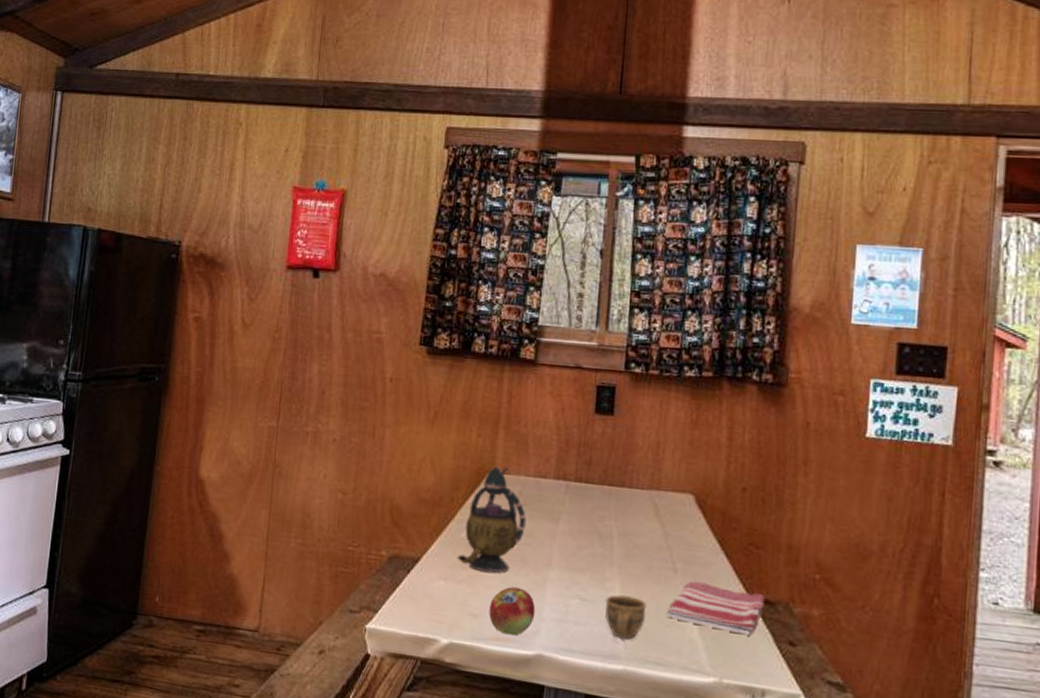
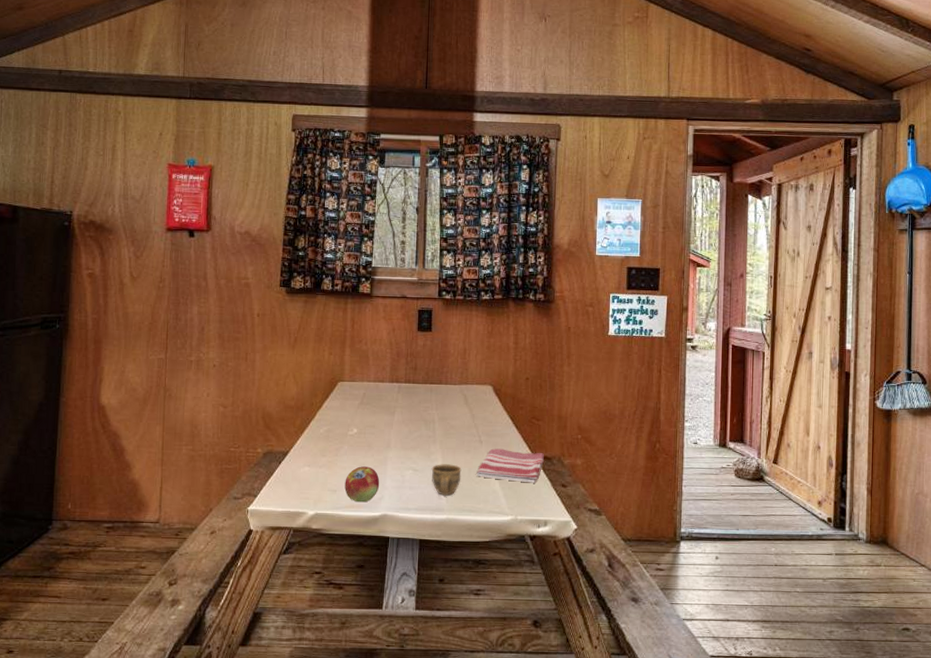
teapot: present [457,466,527,574] -> none [318,376,370,458]

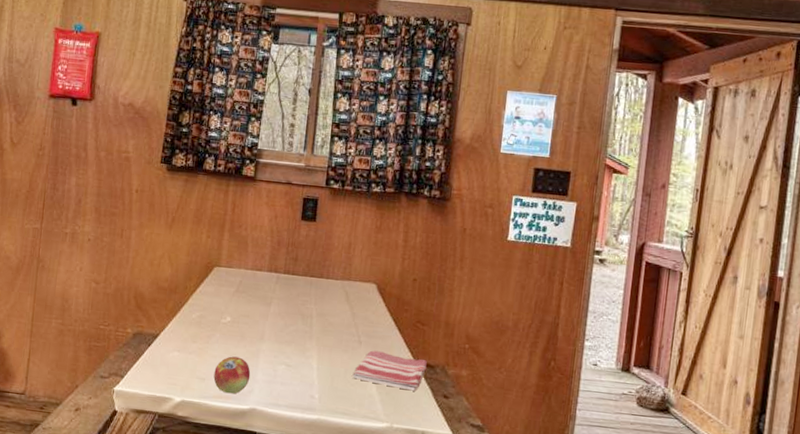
cup: present [431,464,462,496] -> none [305,361,337,396]

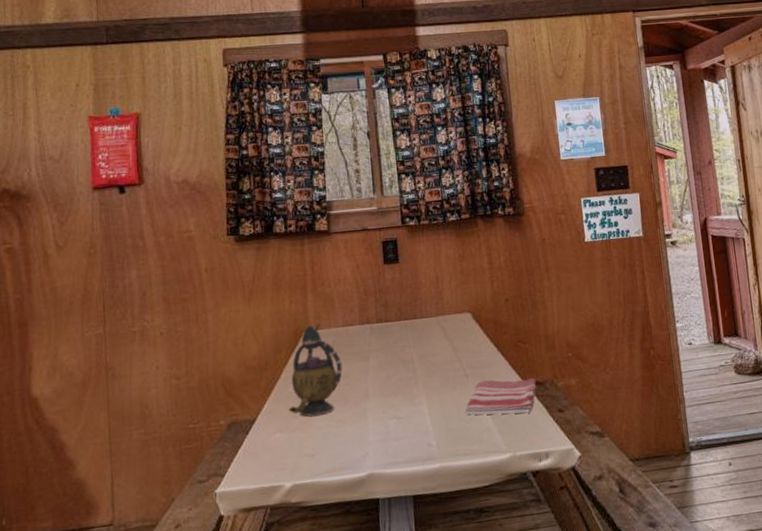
teapot: none [189,261,245,346] -> present [288,324,343,418]
fruit: present [213,356,251,394] -> none [322,422,362,465]

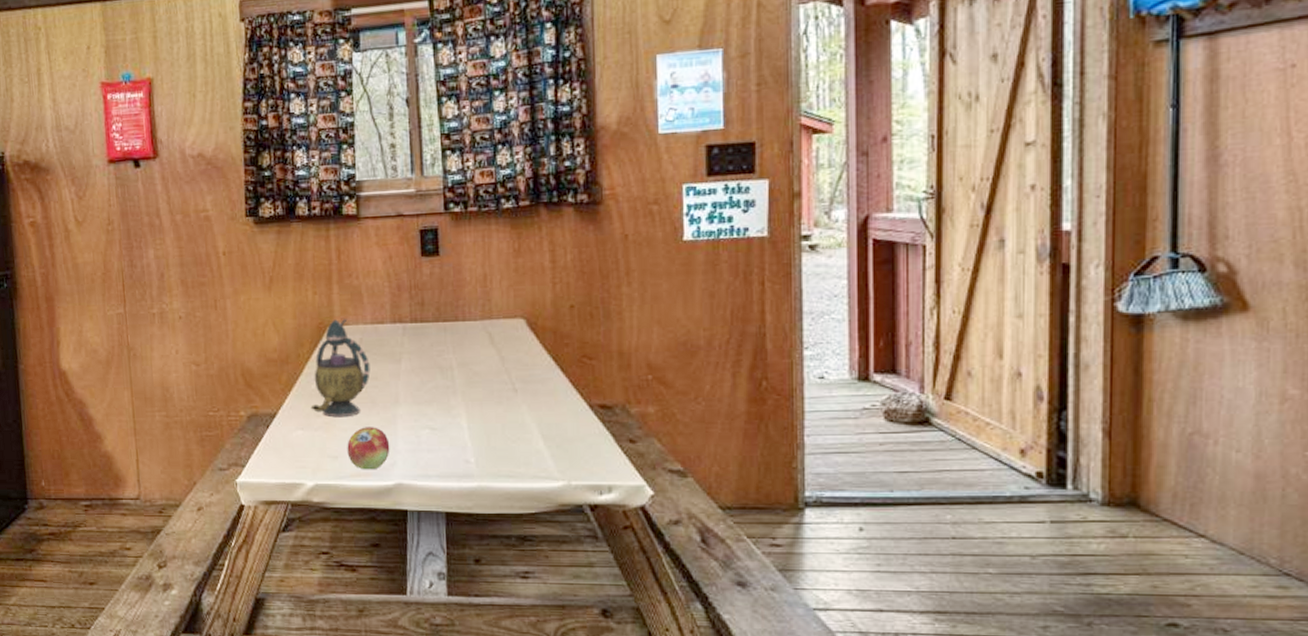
fruit: none [322,422,362,465] -> present [347,427,390,470]
dish towel: present [466,378,537,415] -> none [512,397,604,440]

